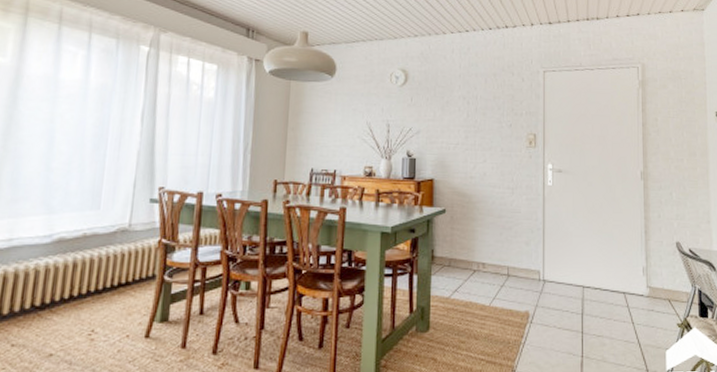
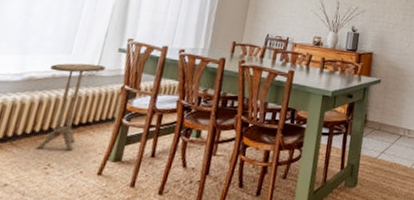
side table: none [76,218,138,315] -> present [35,63,106,151]

